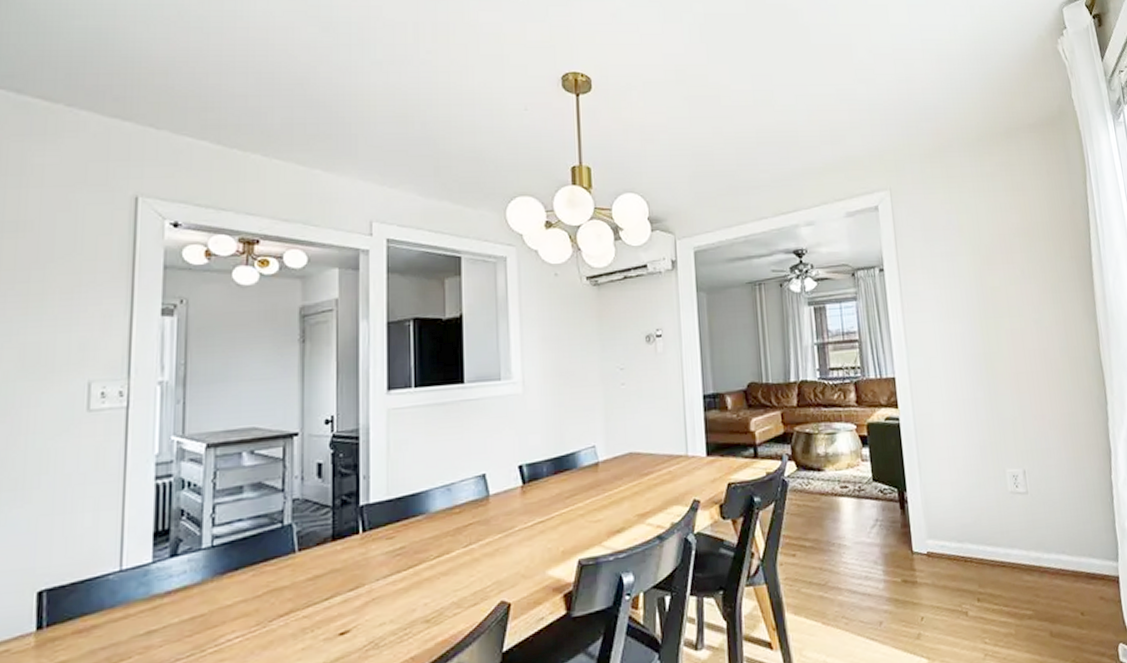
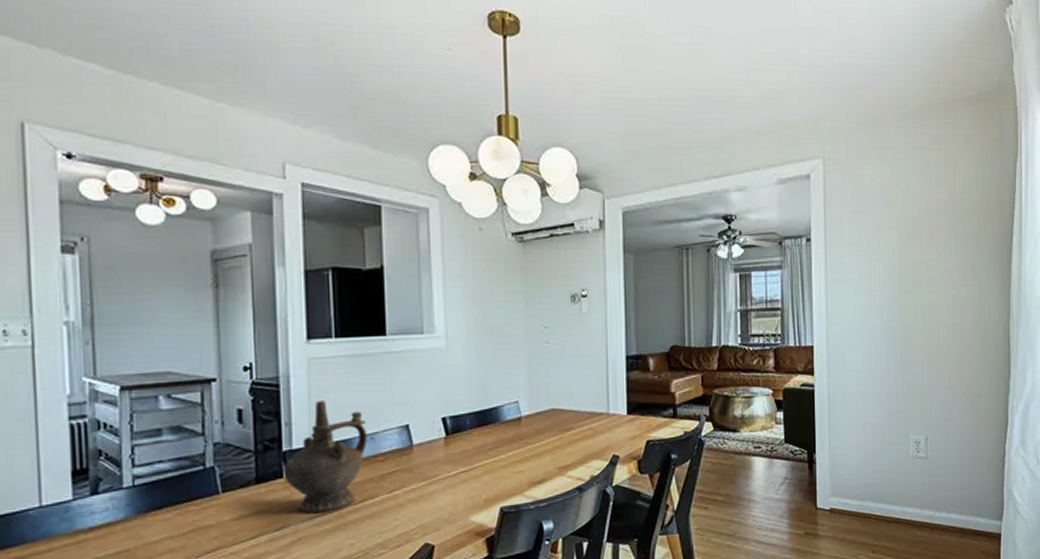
ceremonial vessel: none [360,452,444,572] -> present [283,401,367,514]

